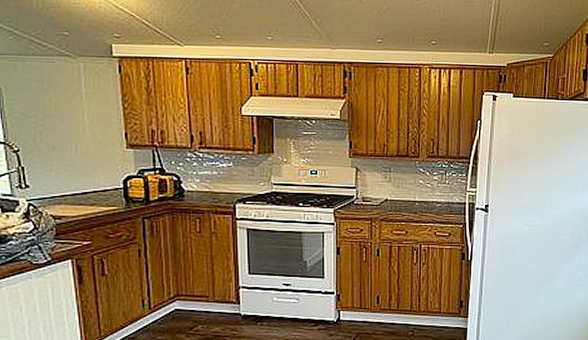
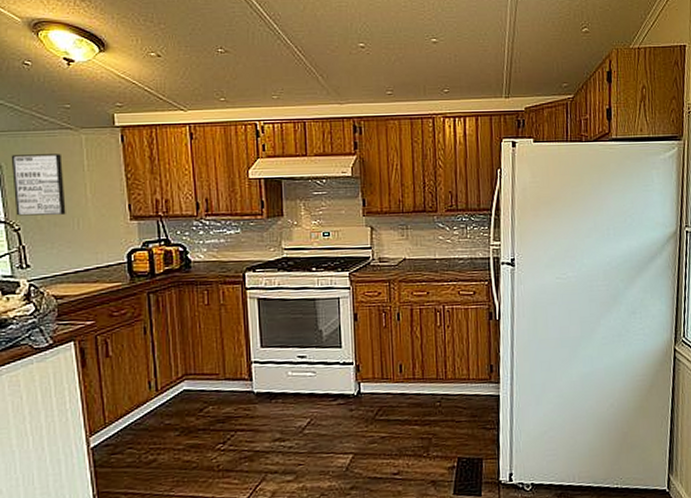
wall art: none [10,78,64,140] -> present [11,154,66,216]

